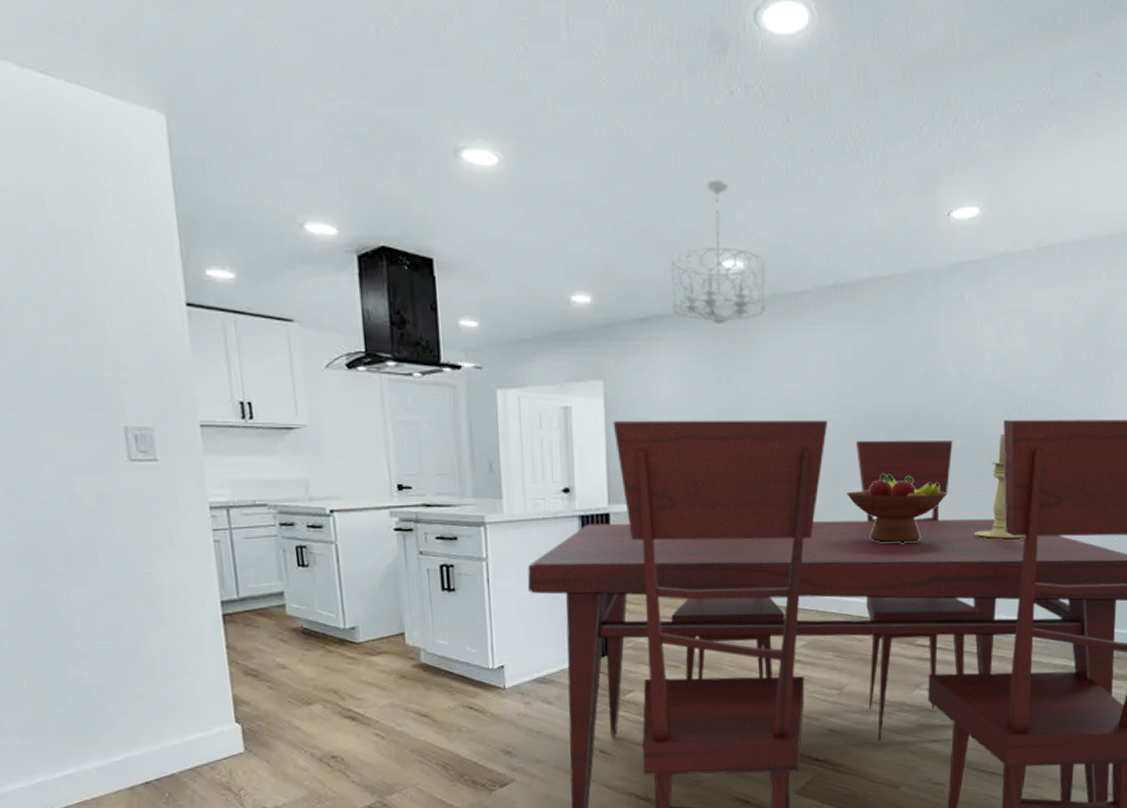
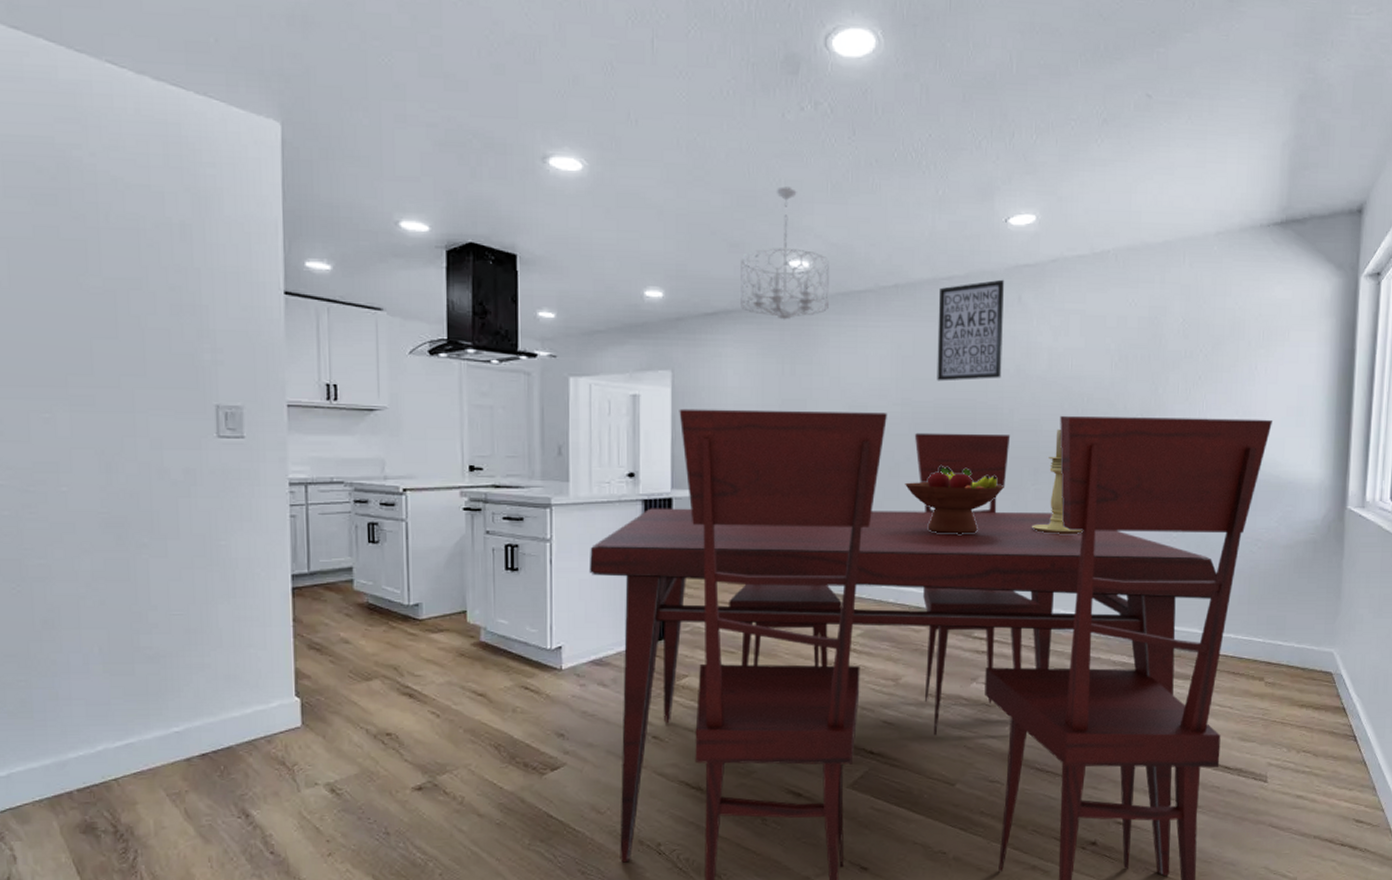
wall art: none [878,277,946,387] -> present [937,279,1004,381]

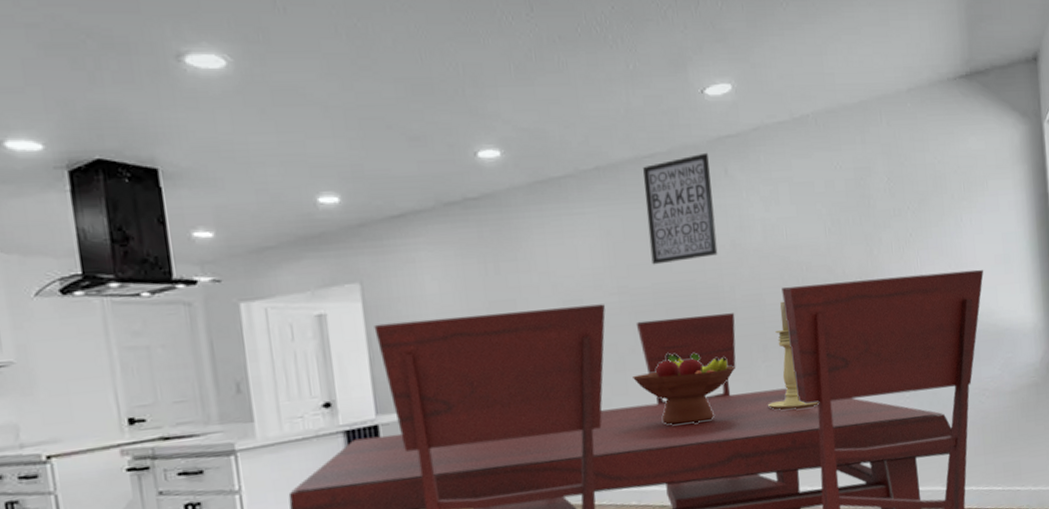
chandelier: present [741,186,829,320] -> none [424,71,528,216]

